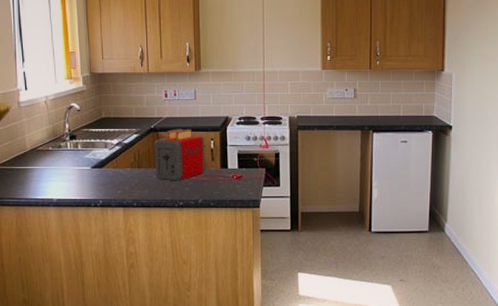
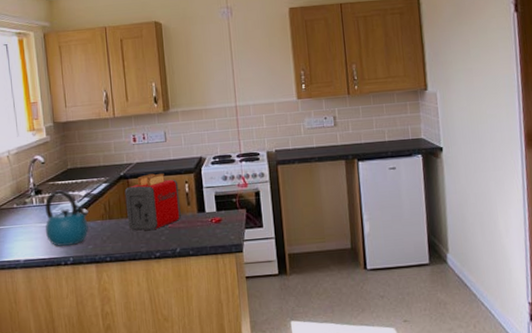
kettle: none [77,137,120,189] -> present [44,190,90,246]

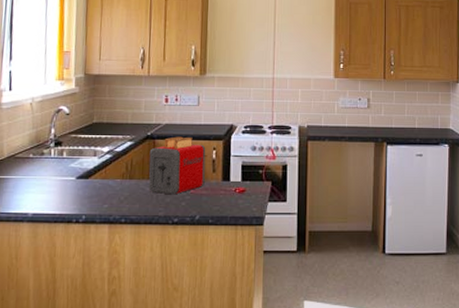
kettle: present [44,190,90,246] -> none [59,144,110,202]

